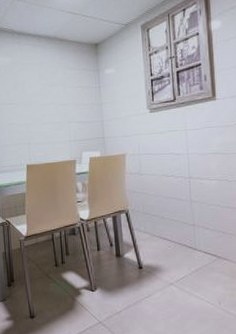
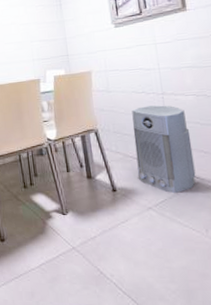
air purifier: none [161,188,214,271] -> present [132,105,196,194]

